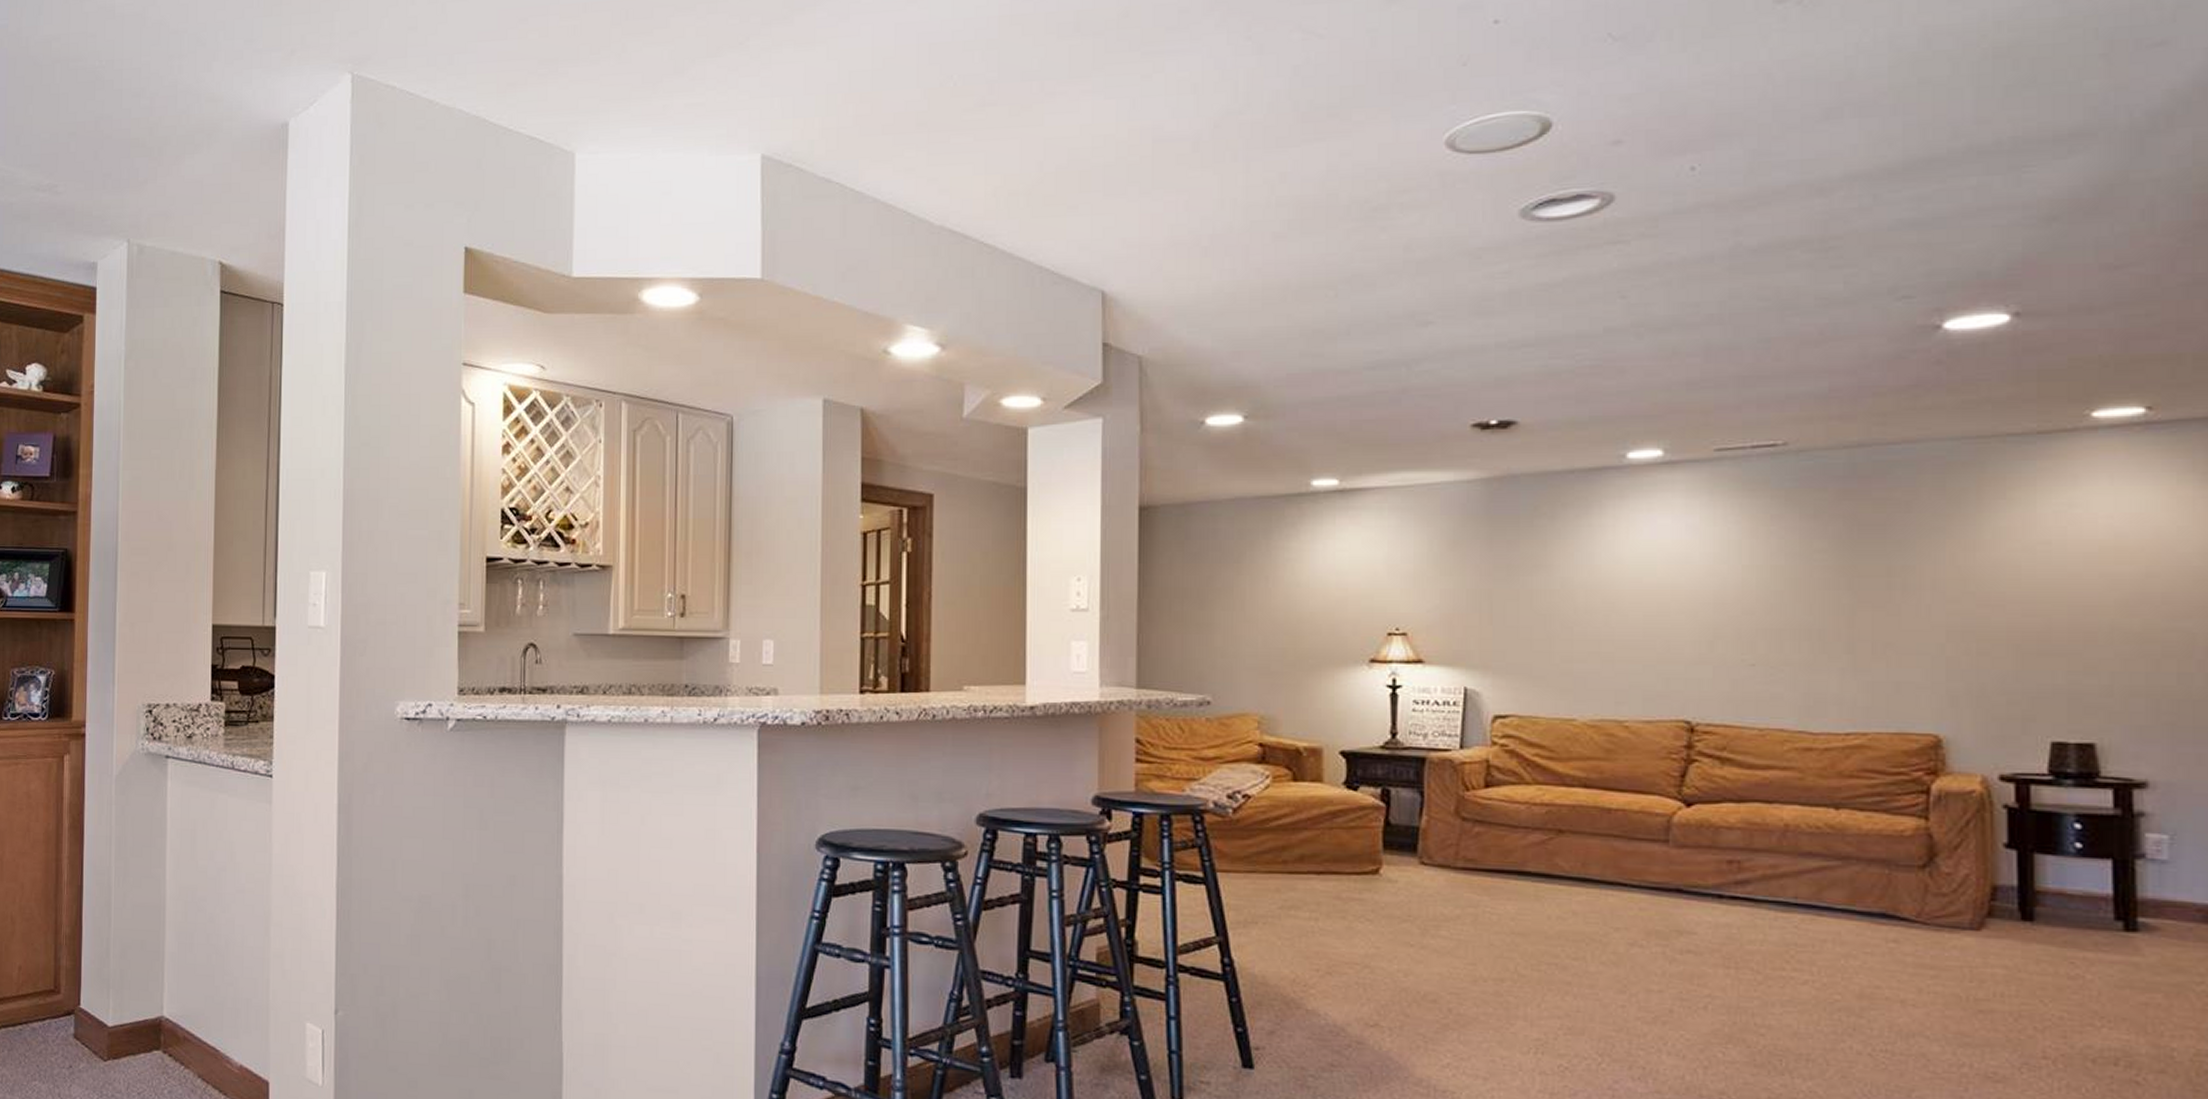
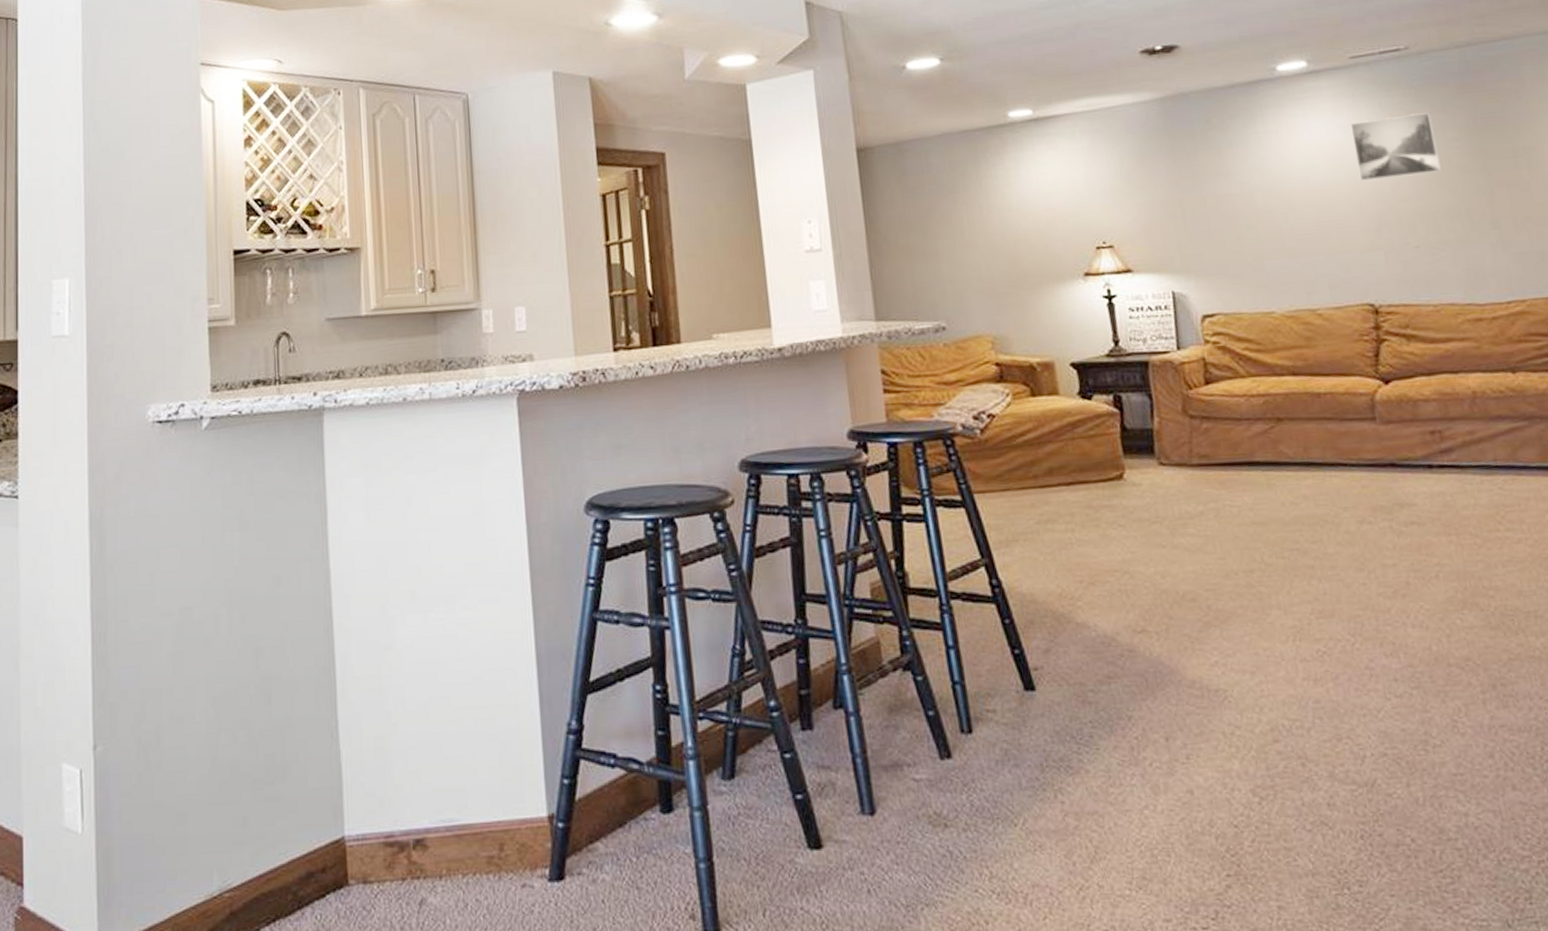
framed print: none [1701,517,1799,588] -> present [1350,111,1442,181]

